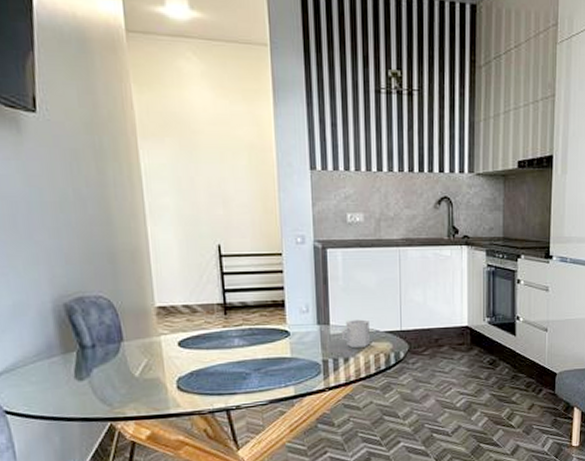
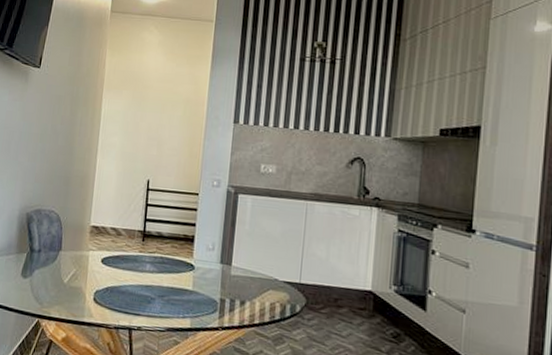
cup: present [342,319,370,348] -> none [241,264,269,294]

